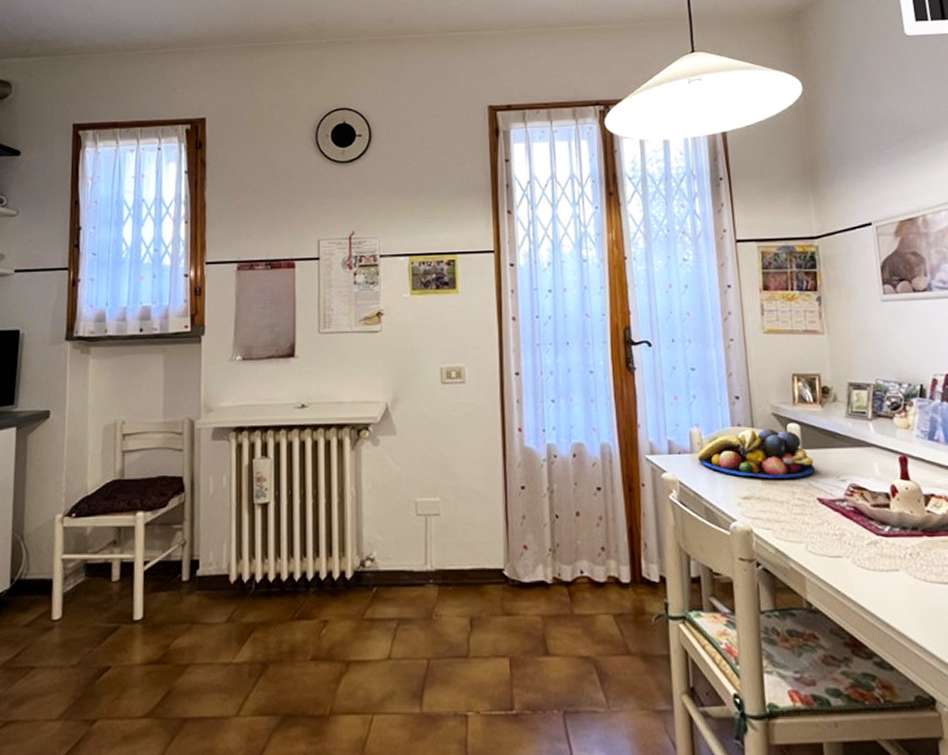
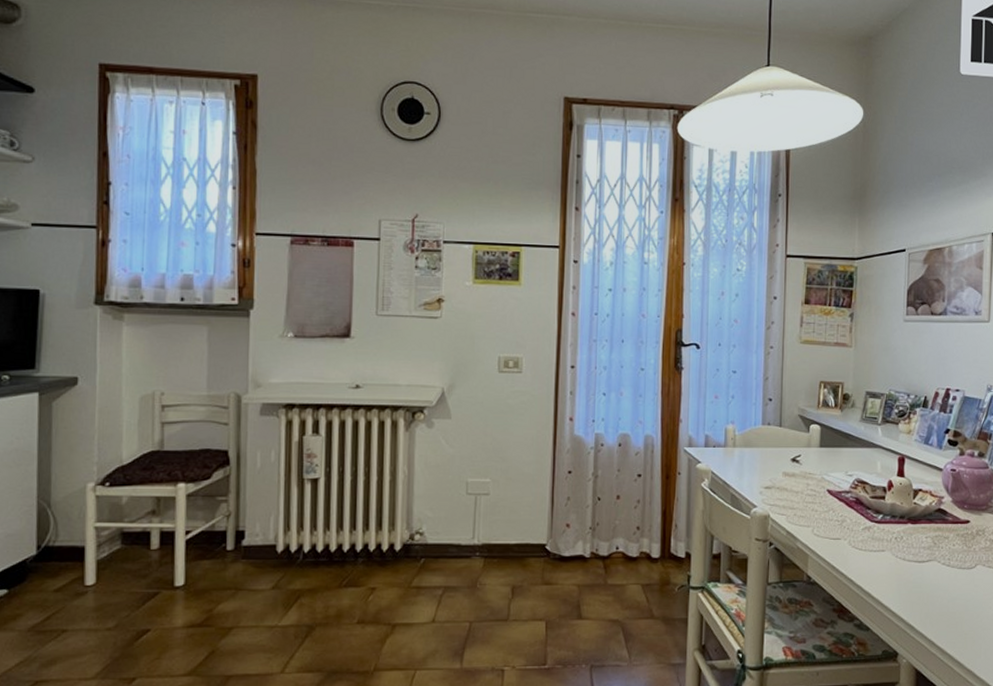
fruit bowl: present [697,428,816,479] -> none [730,428,829,472]

